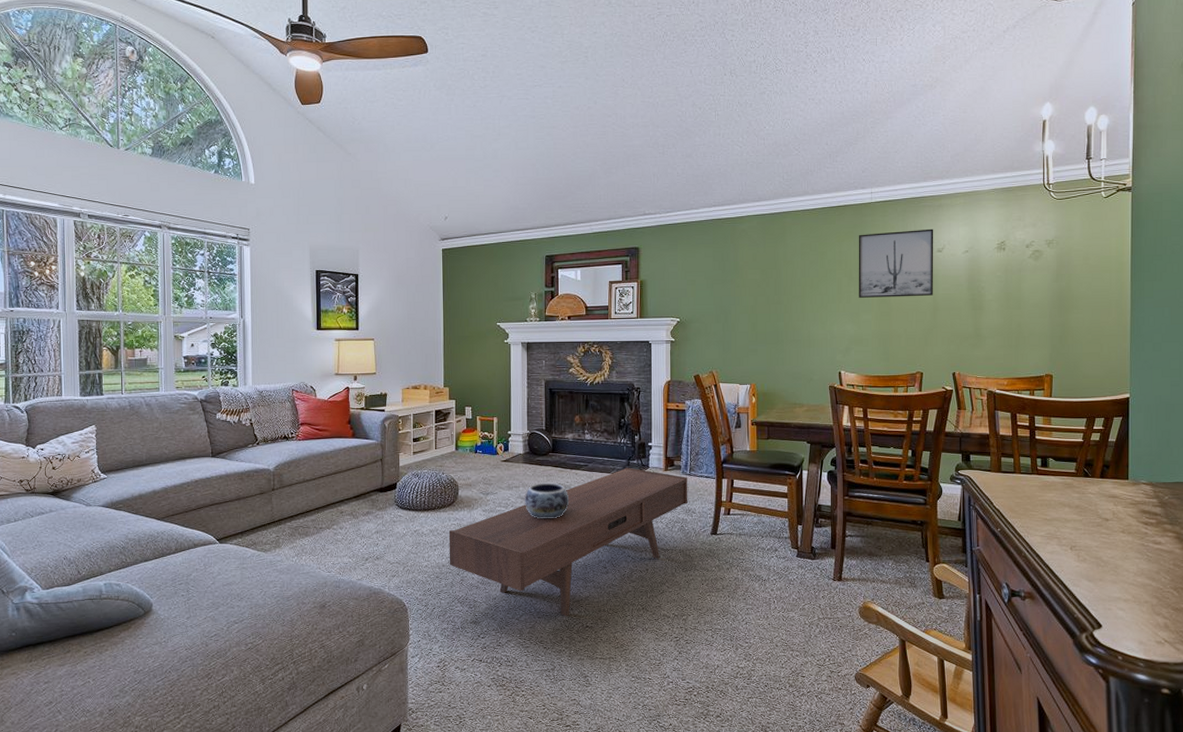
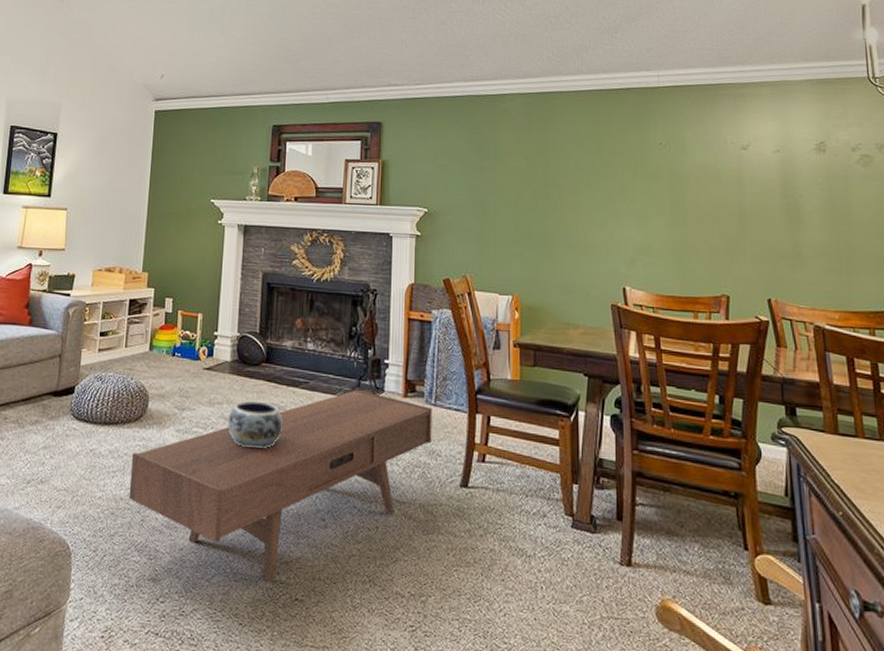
wall art: present [858,228,934,298] -> none [643,121,739,202]

